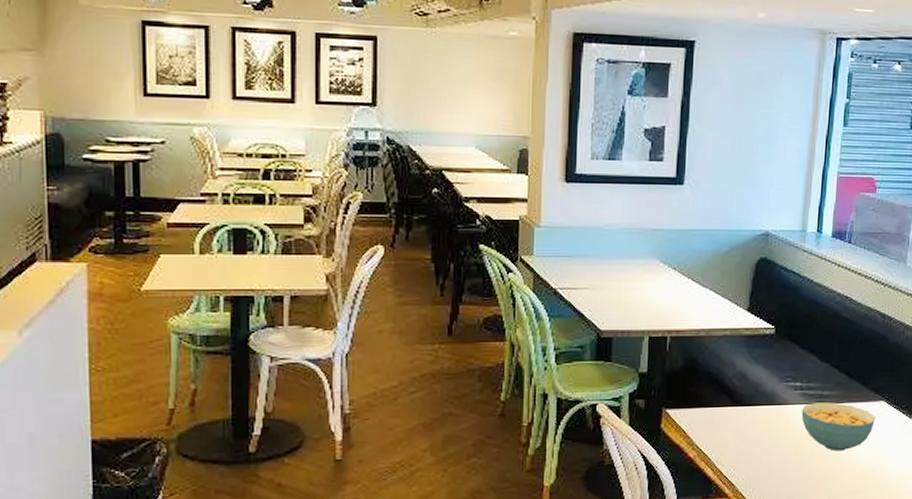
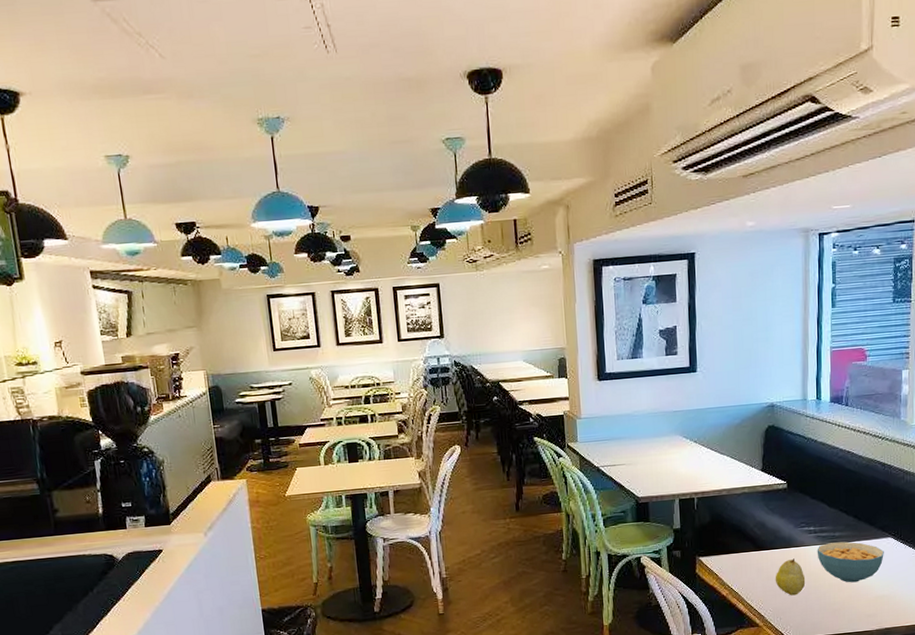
fruit: none [751,418,786,463] -> present [775,558,806,596]

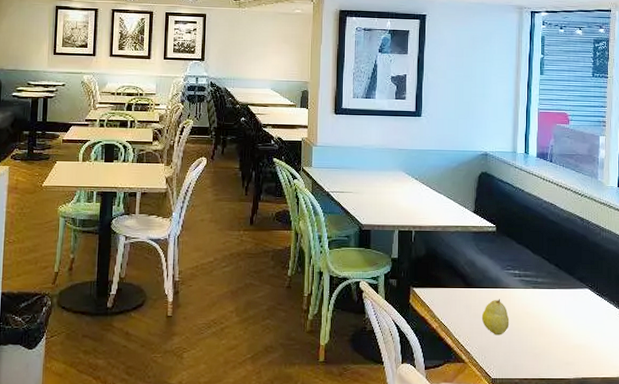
cereal bowl: present [817,541,884,583] -> none [521,288,582,329]

